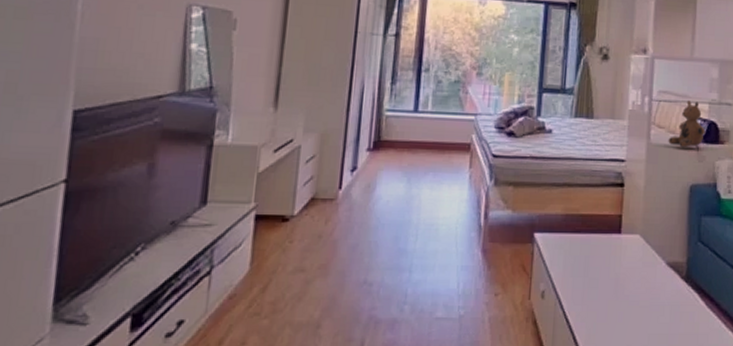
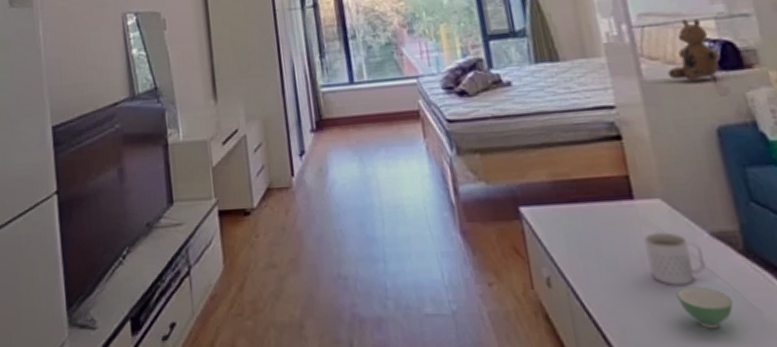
mug: none [619,259,658,300] -> present [643,231,706,285]
bowl: none [632,302,670,333] -> present [676,286,734,329]

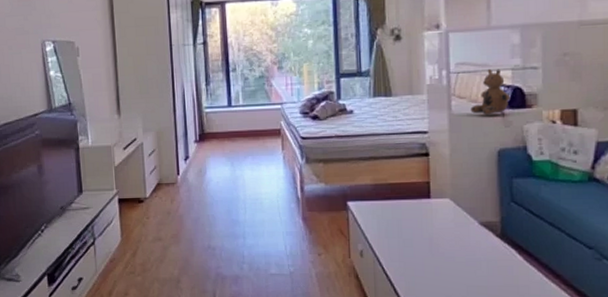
mug: present [643,231,706,285] -> none [432,220,473,257]
bowl: present [676,286,734,329] -> none [449,258,487,286]

